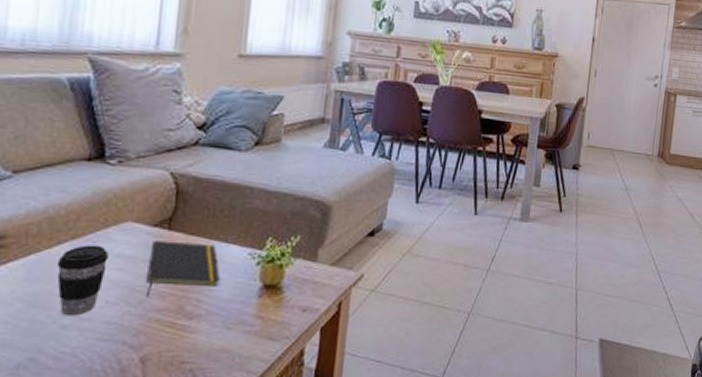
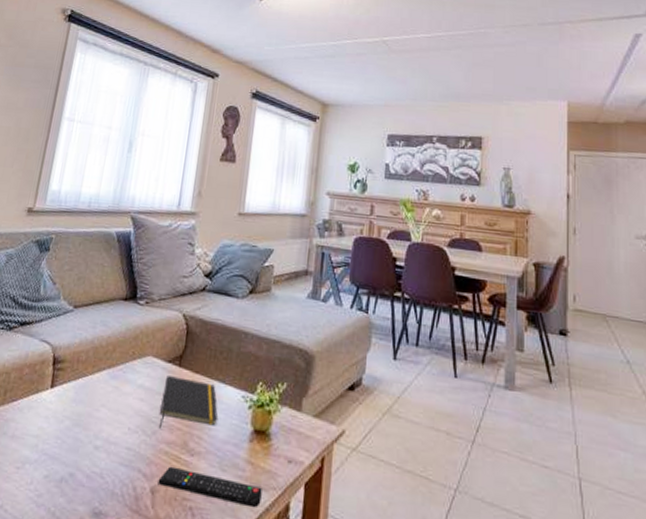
coffee cup: present [56,245,110,316] -> none [95,374,134,439]
remote control: none [149,333,274,359] -> present [158,466,262,508]

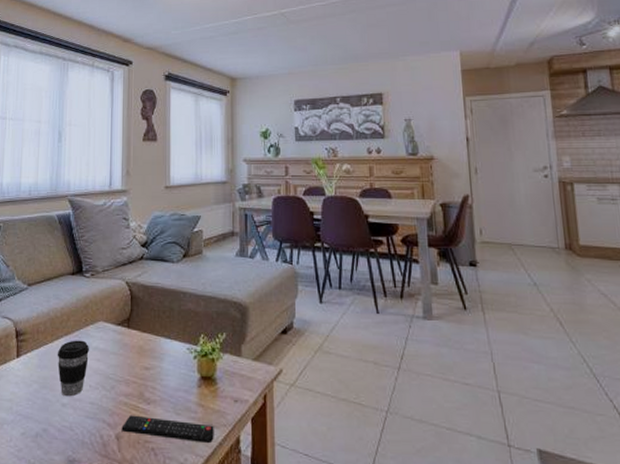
coffee cup: none [95,374,134,439] -> present [57,340,90,397]
notepad: present [159,376,218,429] -> none [116,337,168,383]

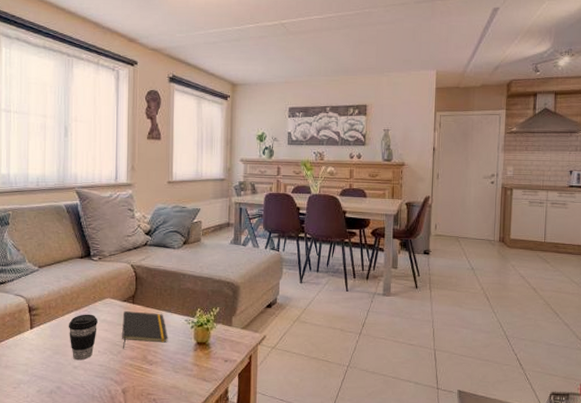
notepad: none [116,337,168,383] -> present [122,311,168,349]
remote control: present [121,415,214,444] -> none [127,373,207,394]

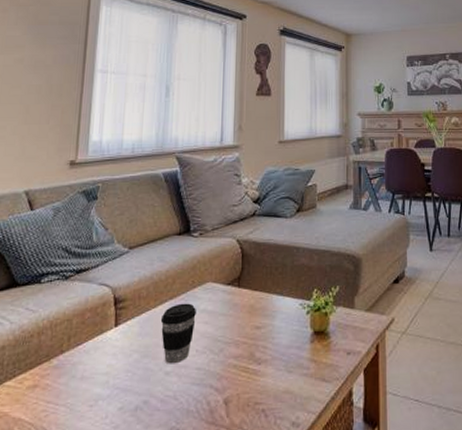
notepad: present [122,311,168,349] -> none [225,296,280,346]

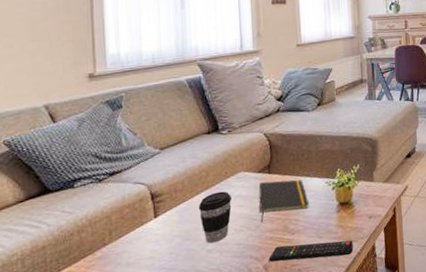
notepad: none [225,296,280,346] -> present [258,180,309,223]
remote control: none [230,377,327,399] -> present [268,240,353,262]

